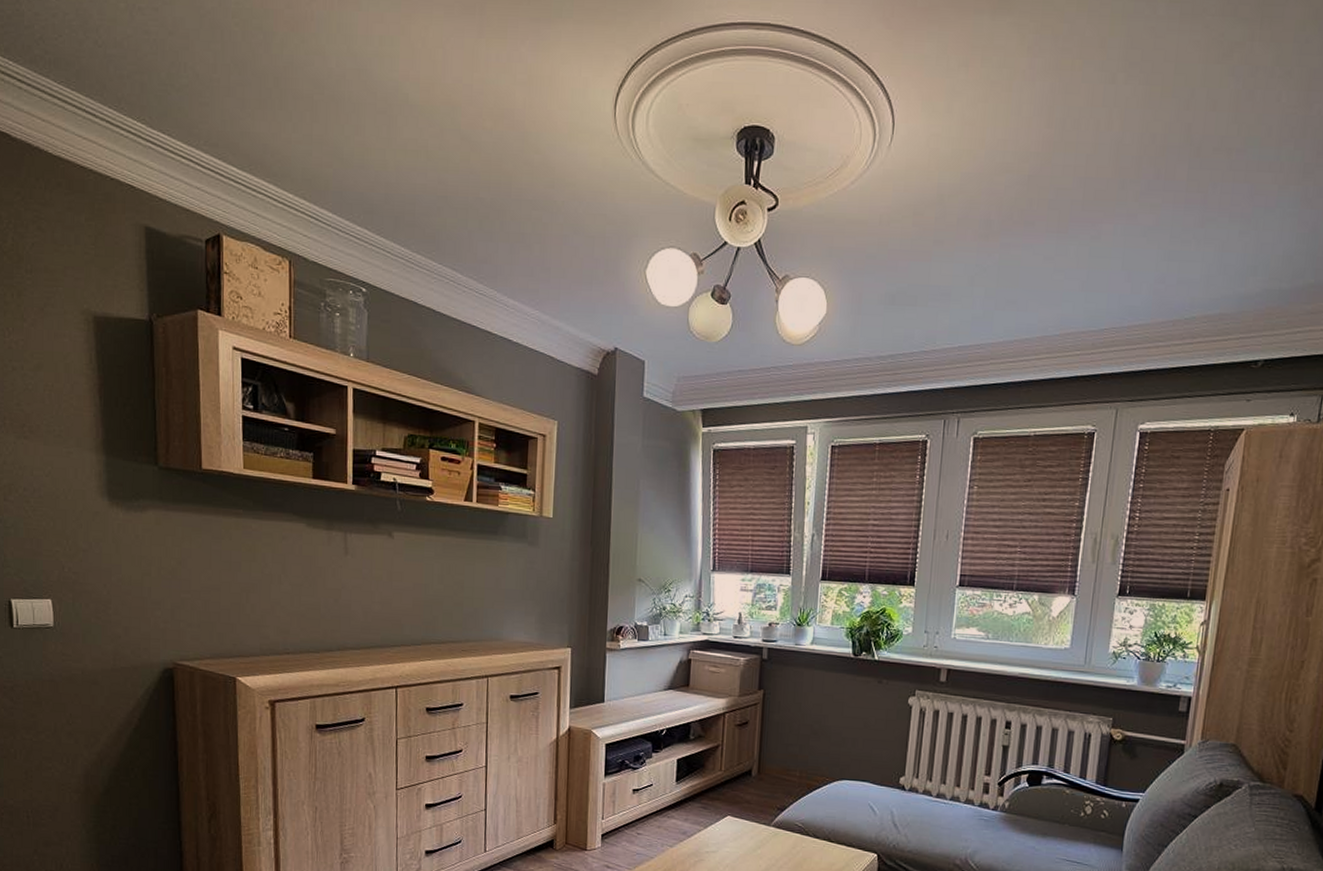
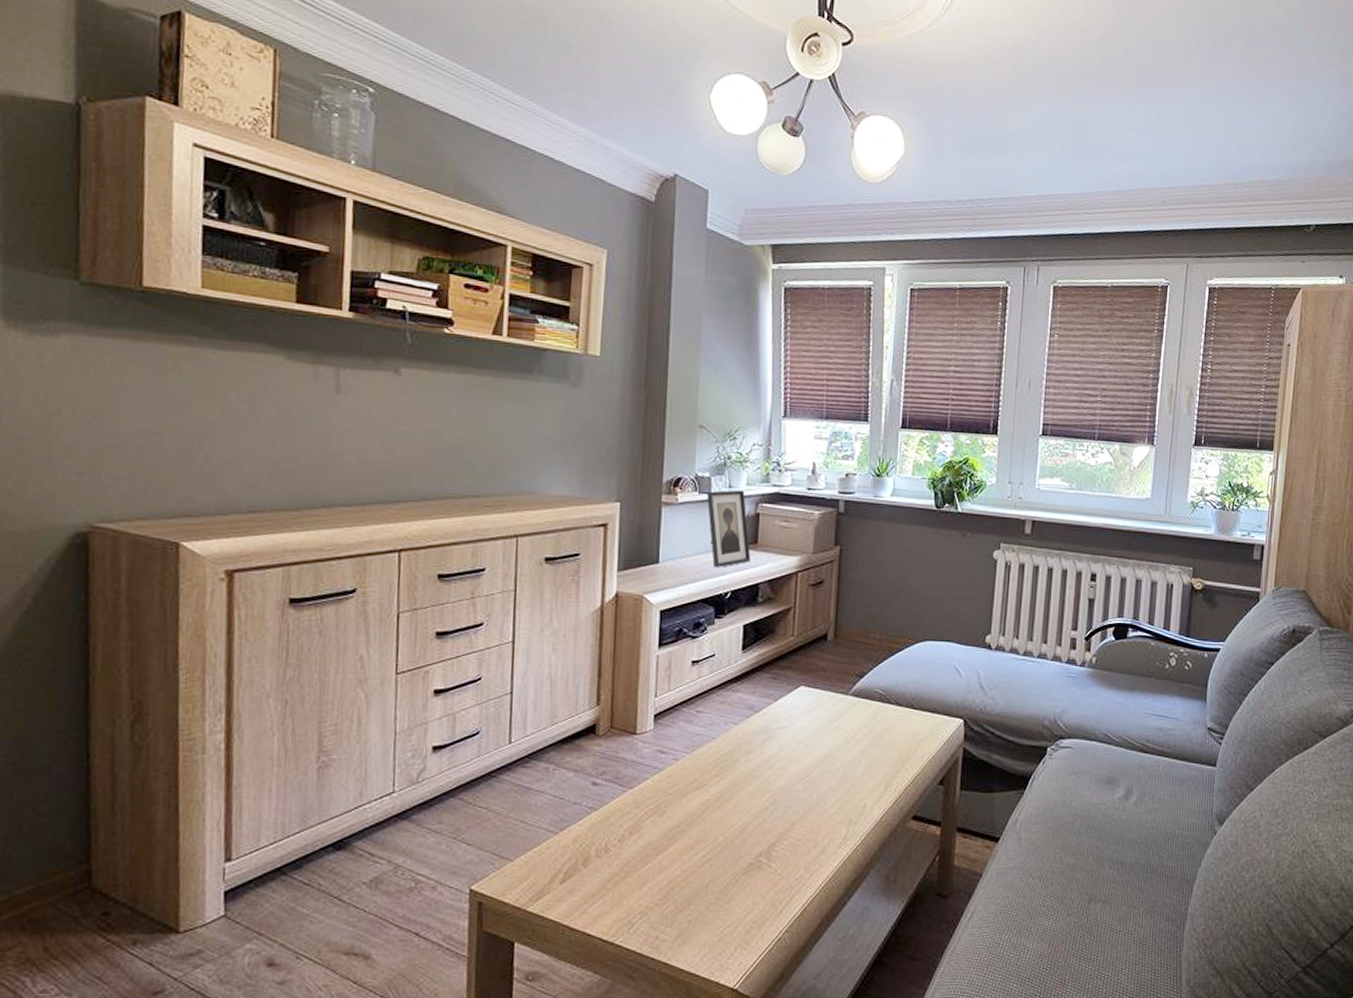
picture frame: none [644,637,684,708] -> present [706,490,751,569]

